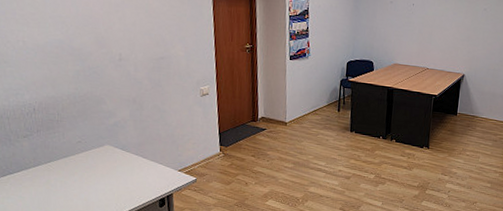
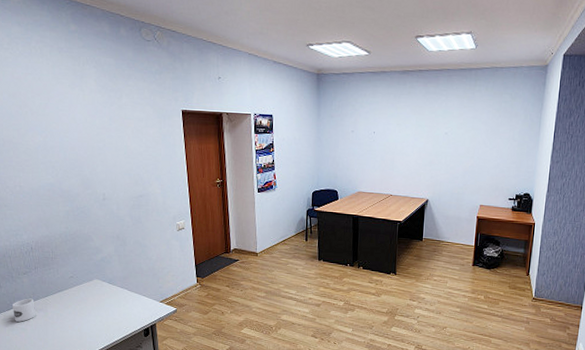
mug: none [9,163,37,189] -> present [13,298,36,322]

